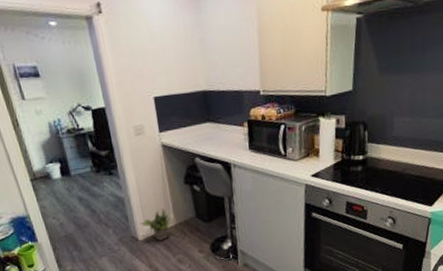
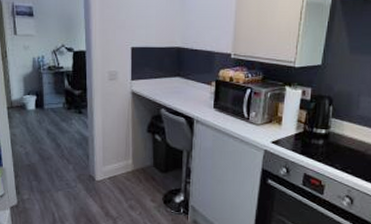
potted plant: present [140,209,172,241] -> none [99,153,130,184]

